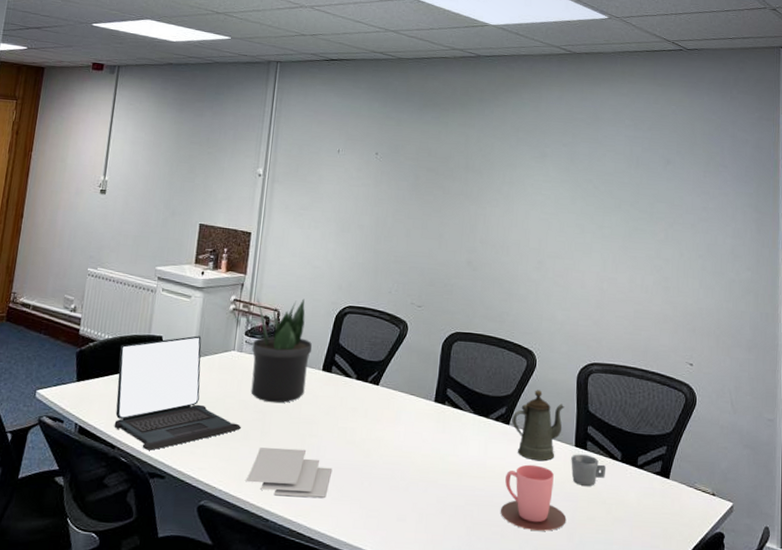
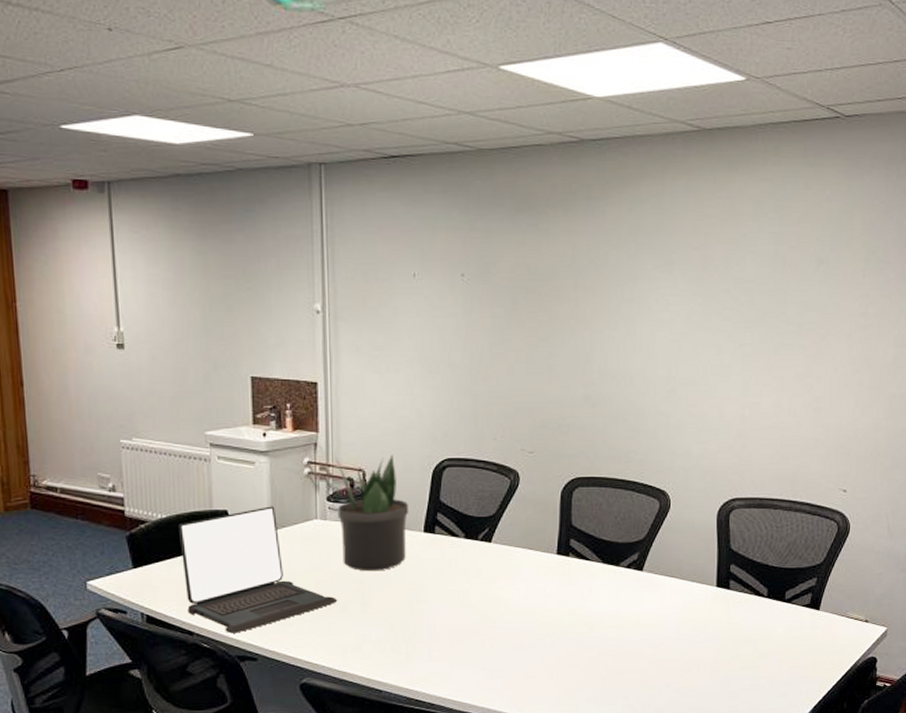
papers: present [245,447,333,498] -> none [350,616,448,666]
cup: present [501,464,567,531] -> none [638,609,709,674]
coffee pot: present [512,390,565,461] -> none [645,532,704,605]
cup: present [571,454,607,486] -> none [712,594,752,625]

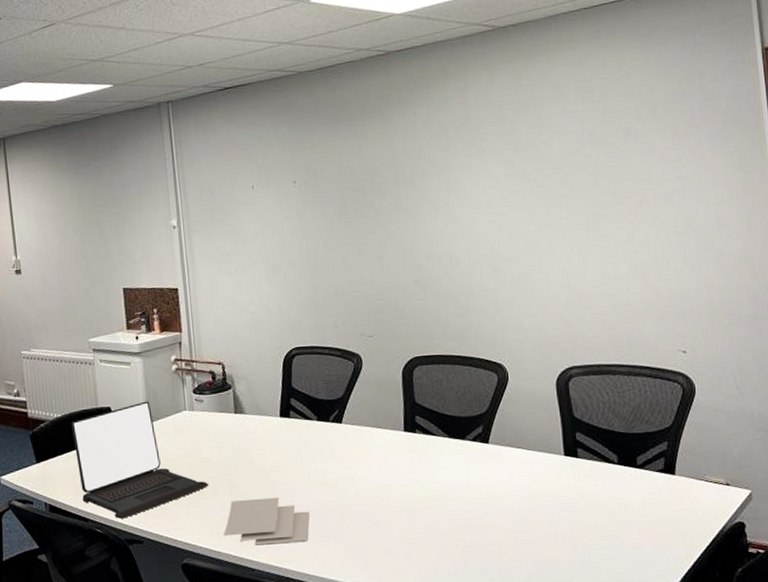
planter: present [335,454,408,571] -> none [197,347,266,456]
papers: none [350,616,448,666] -> present [224,497,310,546]

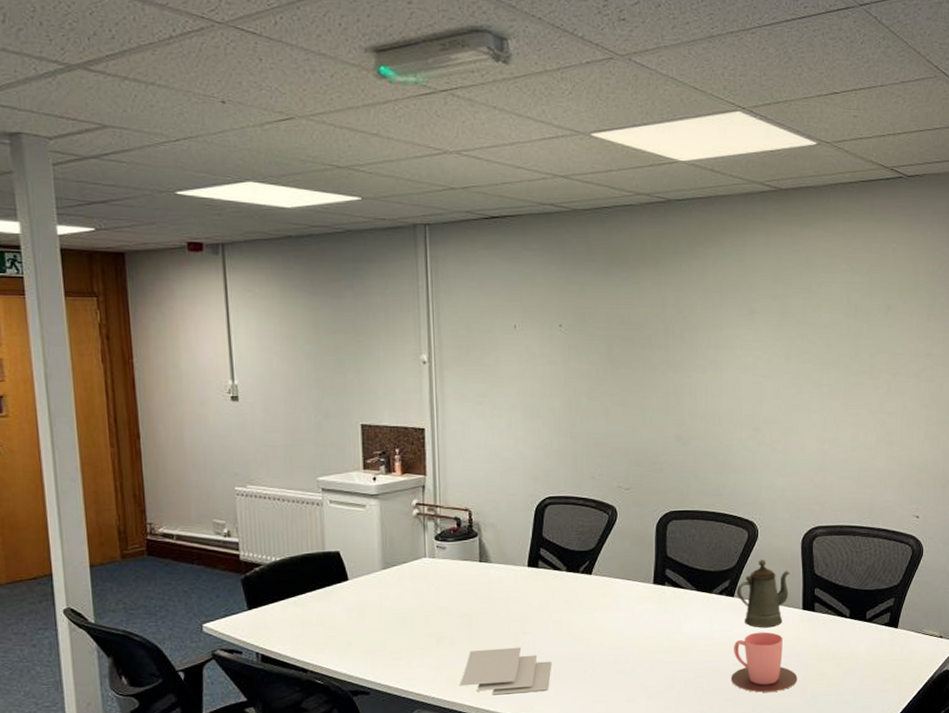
laptop: present [71,401,209,519] -> none [292,546,447,669]
coffee pot: none [490,403,548,476] -> present [736,559,790,628]
cup: none [493,480,566,546] -> present [732,631,798,693]

